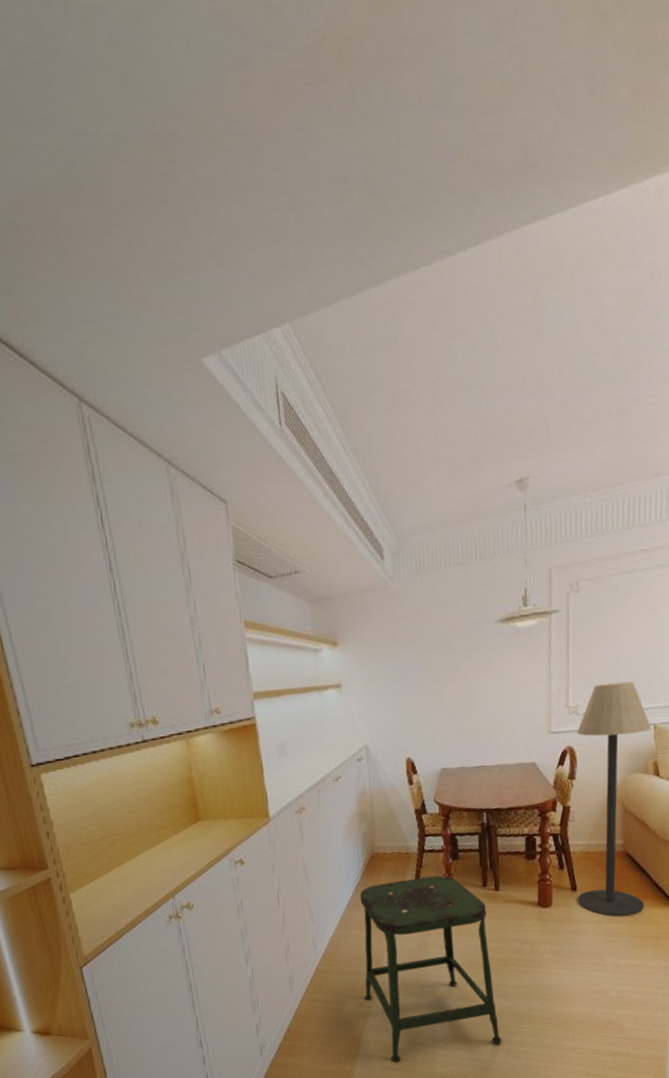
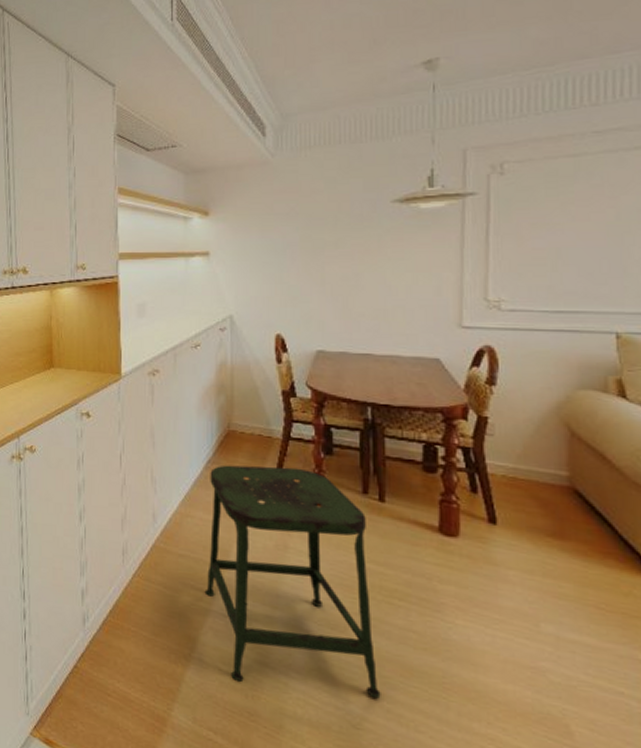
floor lamp: present [577,681,652,917] -> none [498,277,612,576]

